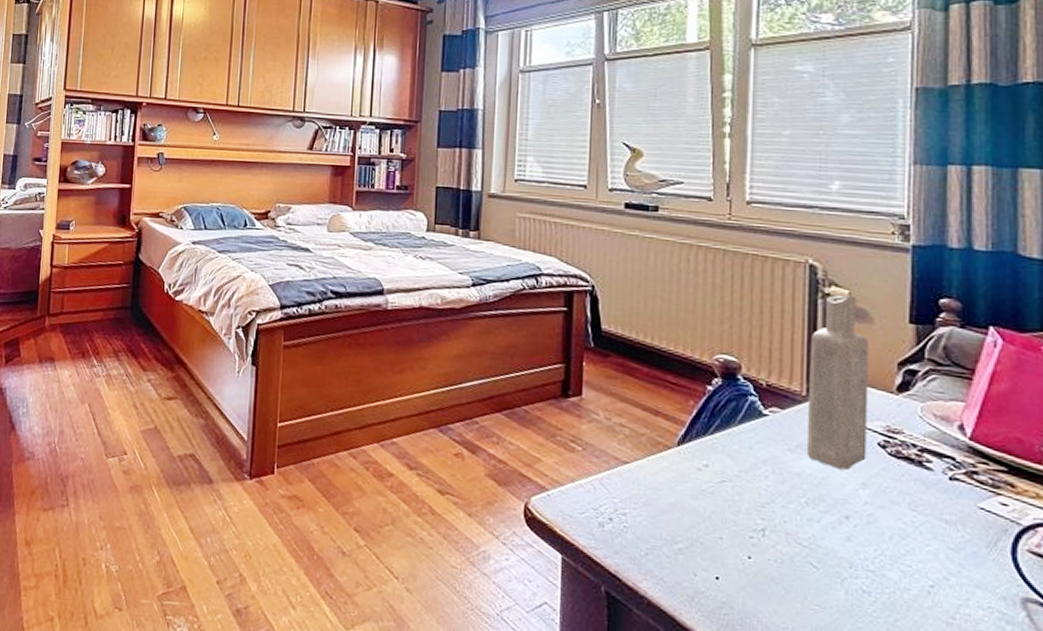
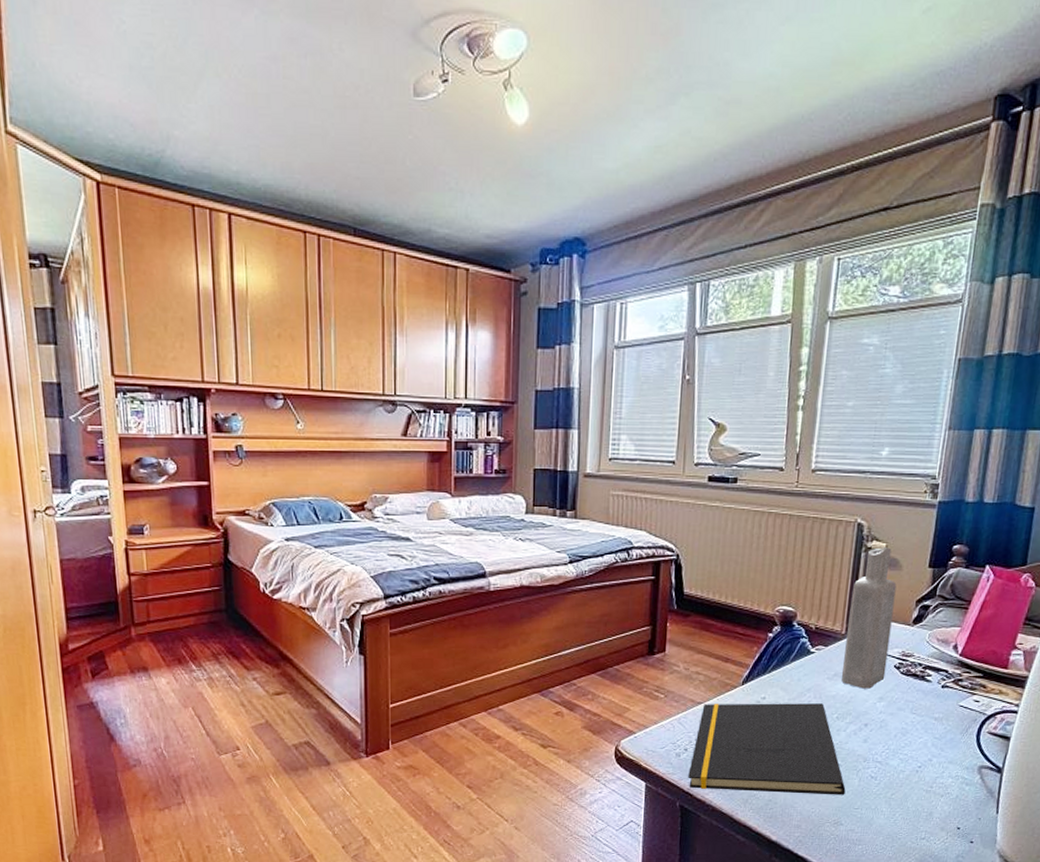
notepad: none [615,464,828,611] -> present [688,703,846,795]

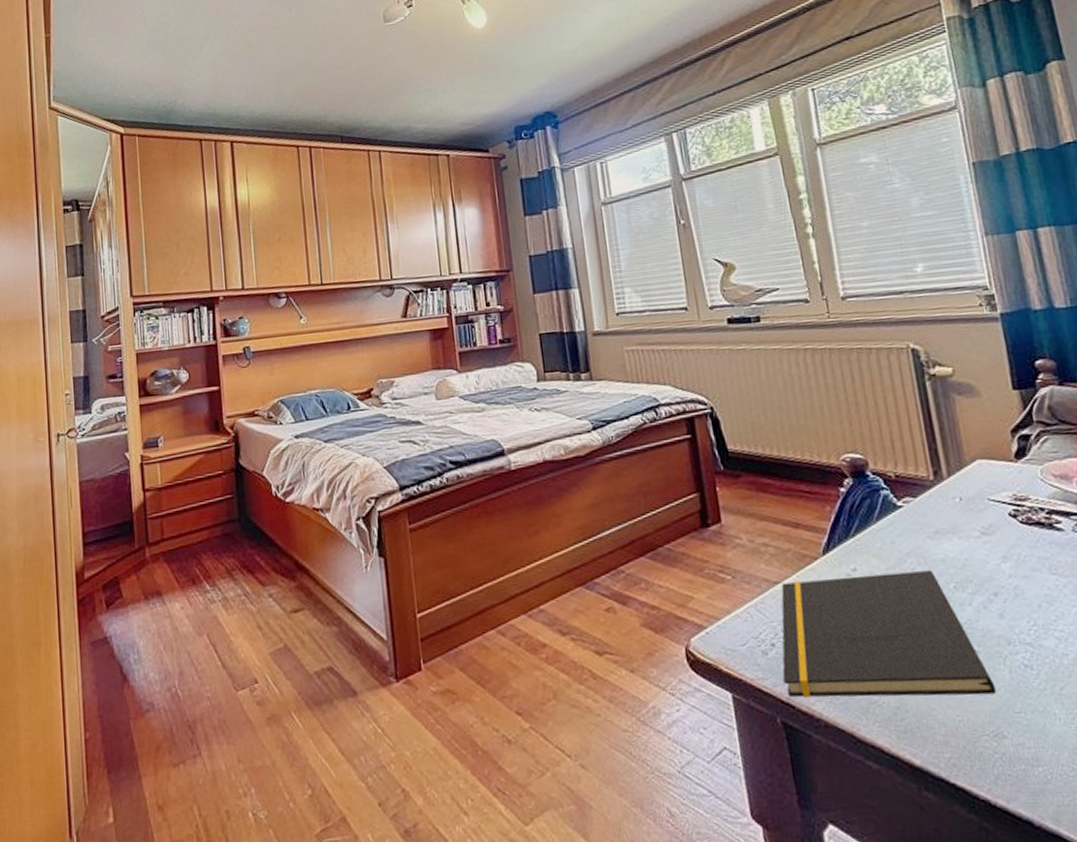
bottle: present [841,547,897,689] -> none [926,372,1002,547]

